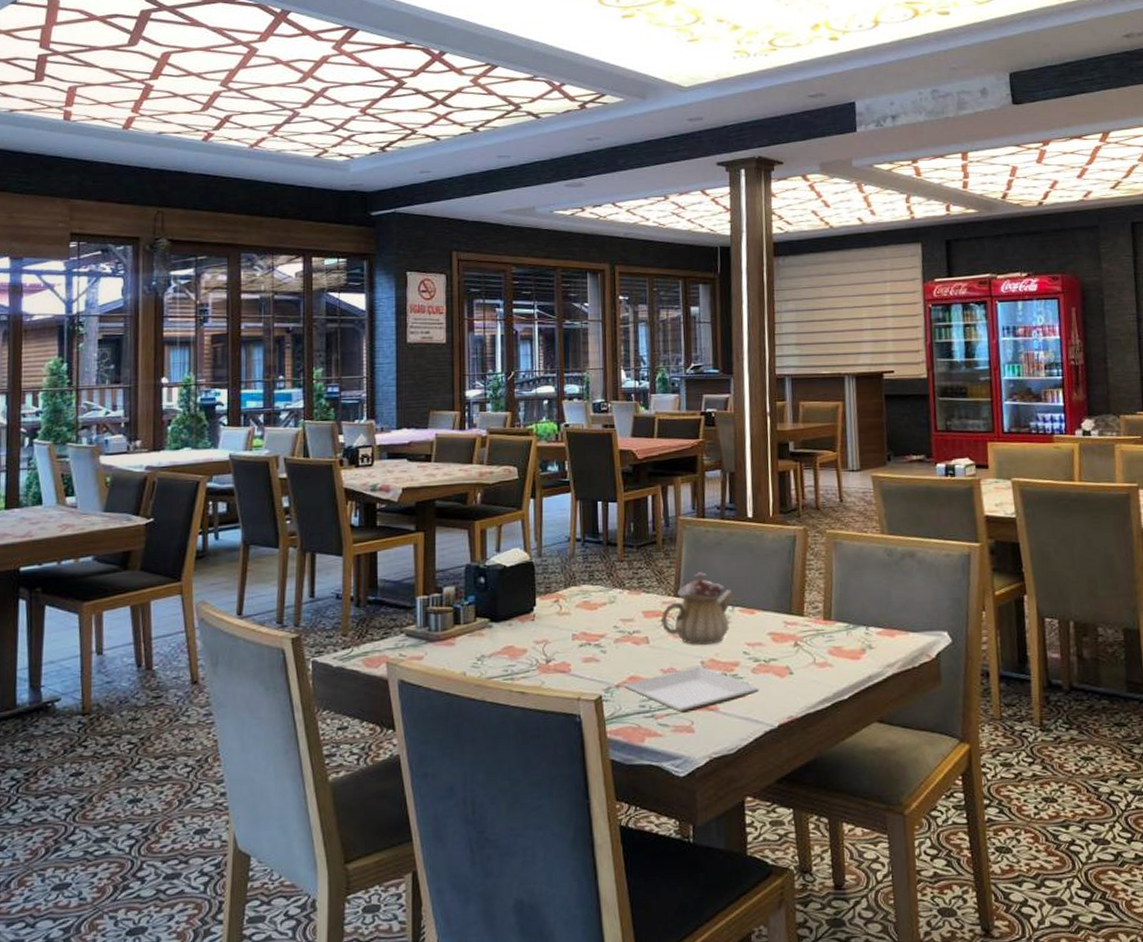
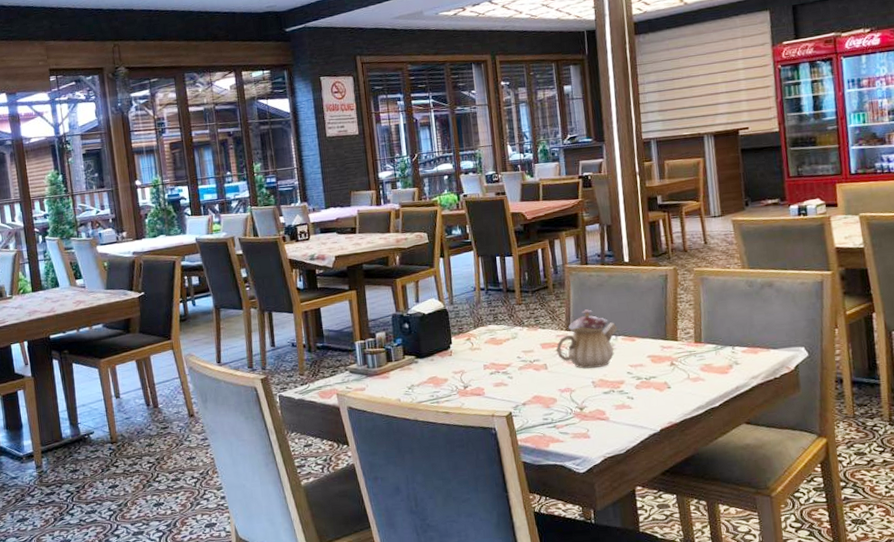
plate: present [623,667,759,713] -> none [528,386,643,423]

